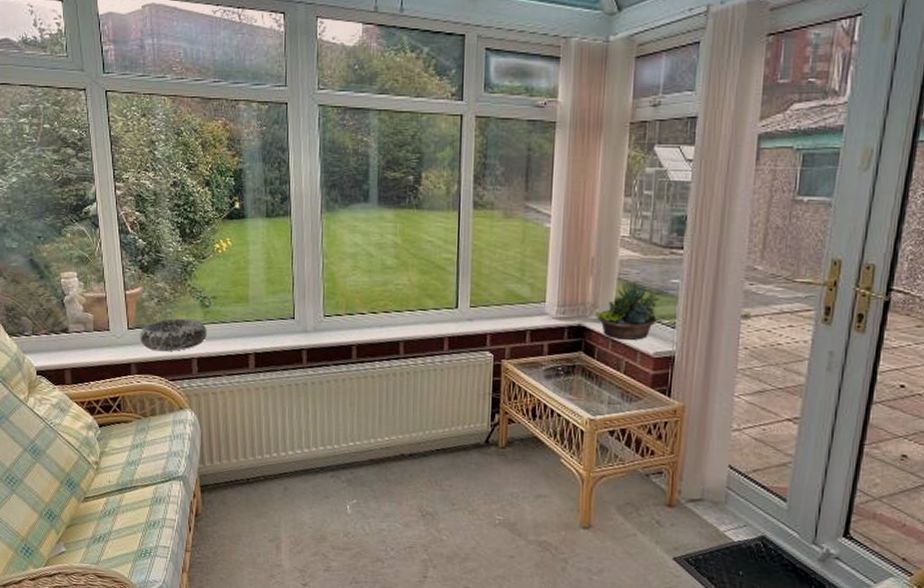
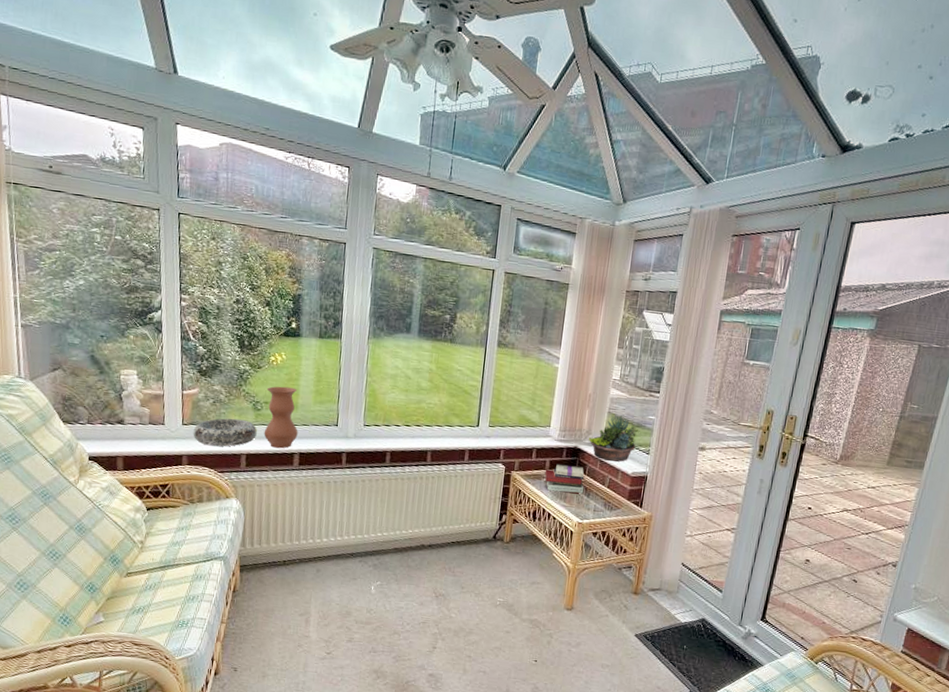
vase: none [213,277,251,349] -> present [264,386,298,449]
books: none [543,347,594,384] -> present [544,463,585,494]

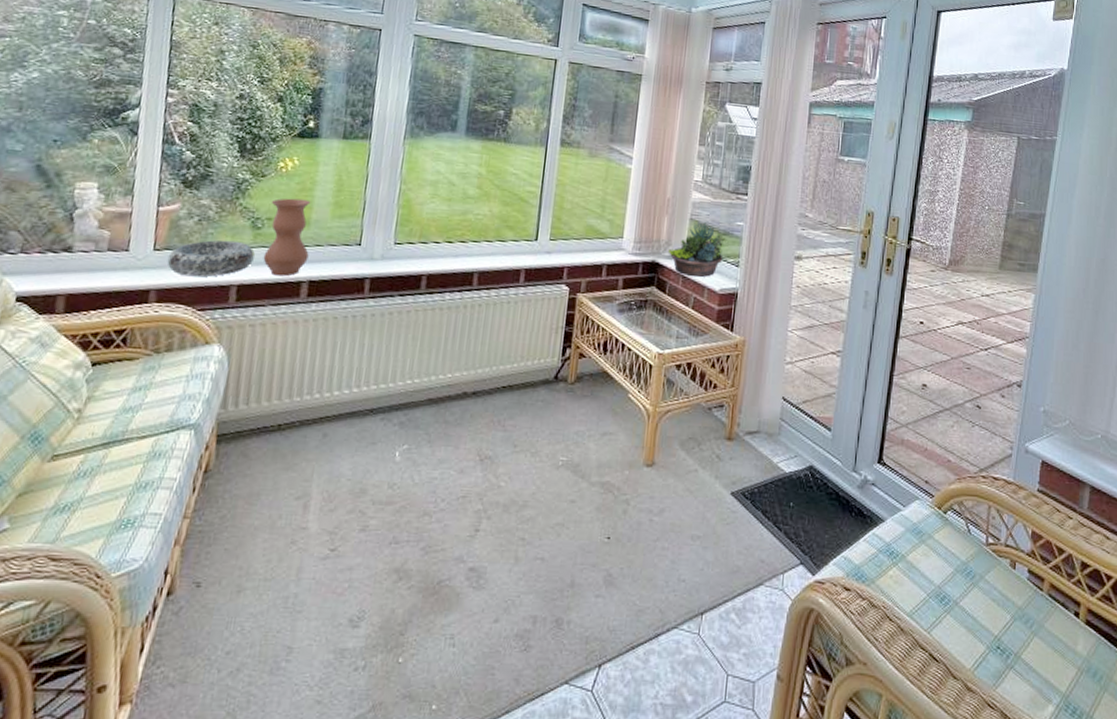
books: present [544,463,585,494] -> none [617,282,665,318]

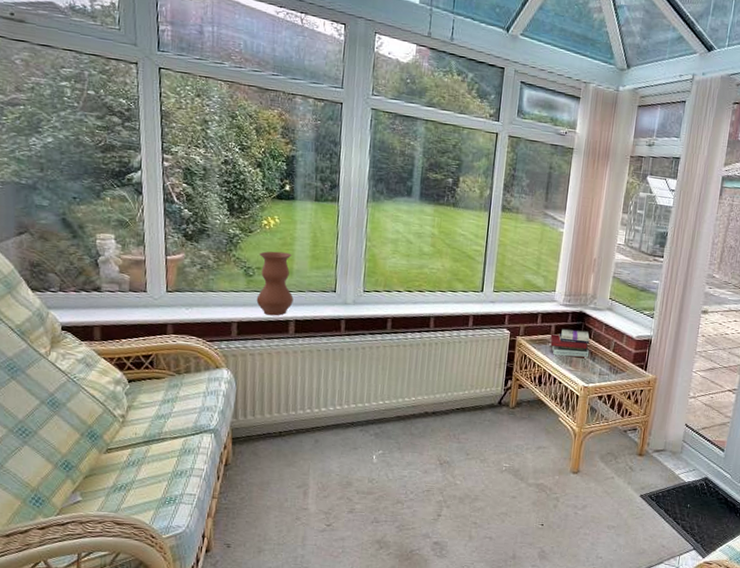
decorative bowl: present [167,240,256,277] -> none [178,285,250,315]
books: none [617,282,665,318] -> present [550,328,590,359]
succulent planter: present [668,222,726,277] -> none [593,279,644,326]

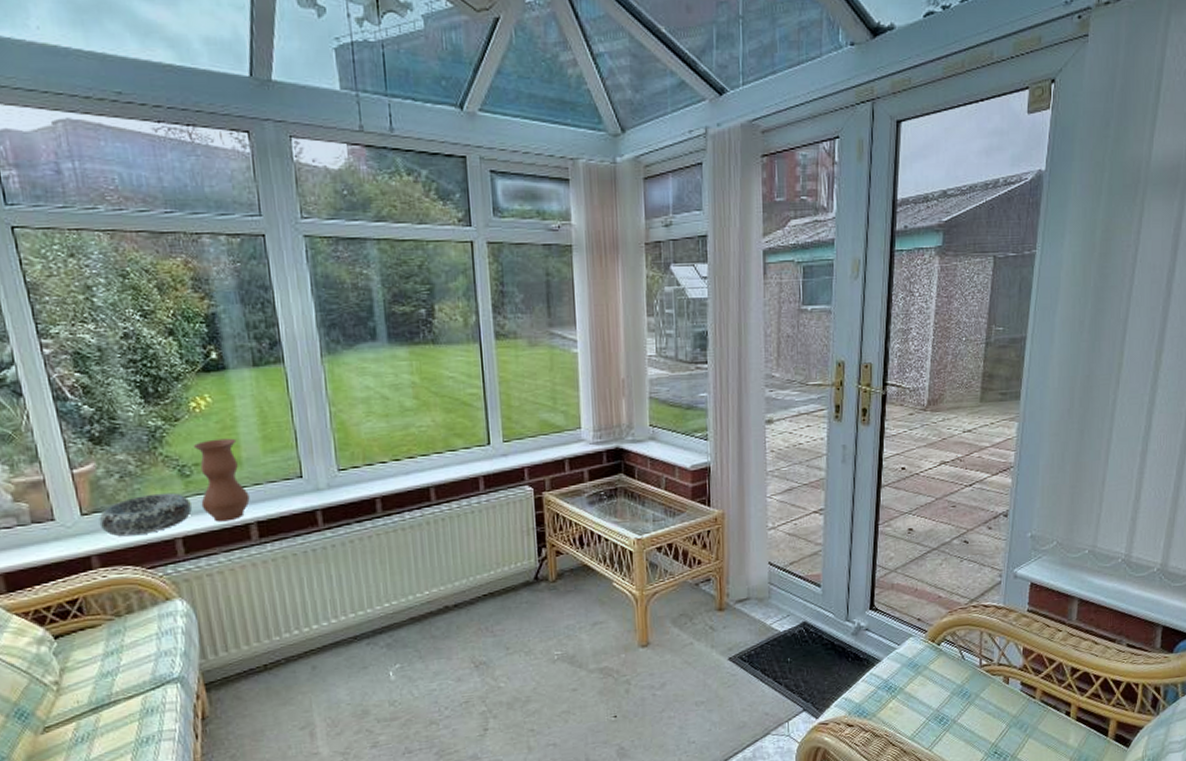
decorative bowl: none [178,285,250,315] -> present [98,492,193,537]
books: present [550,328,590,359] -> none [584,470,637,508]

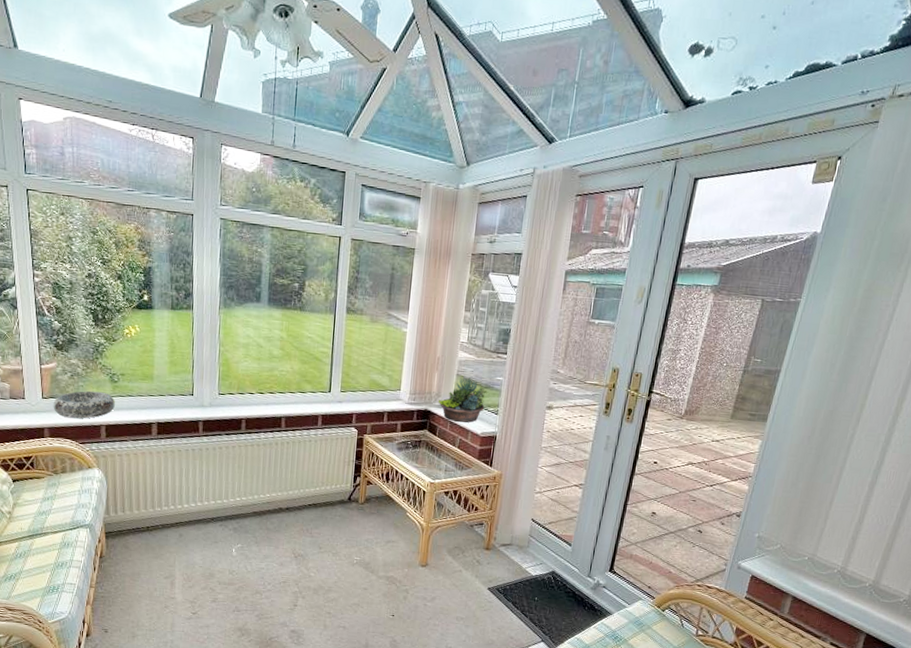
vase: present [193,438,250,522] -> none [122,358,155,419]
succulent planter: none [630,399,691,457] -> present [438,377,488,423]

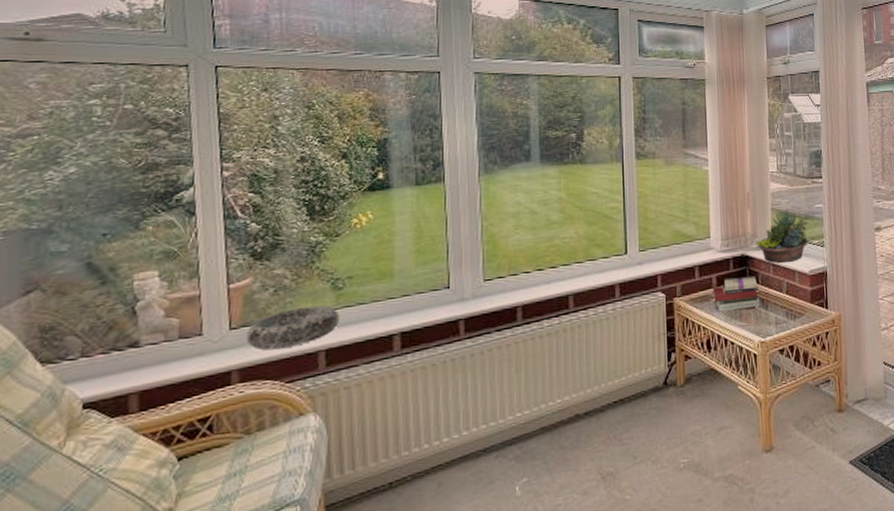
books: none [396,426,435,455] -> present [712,276,761,312]

